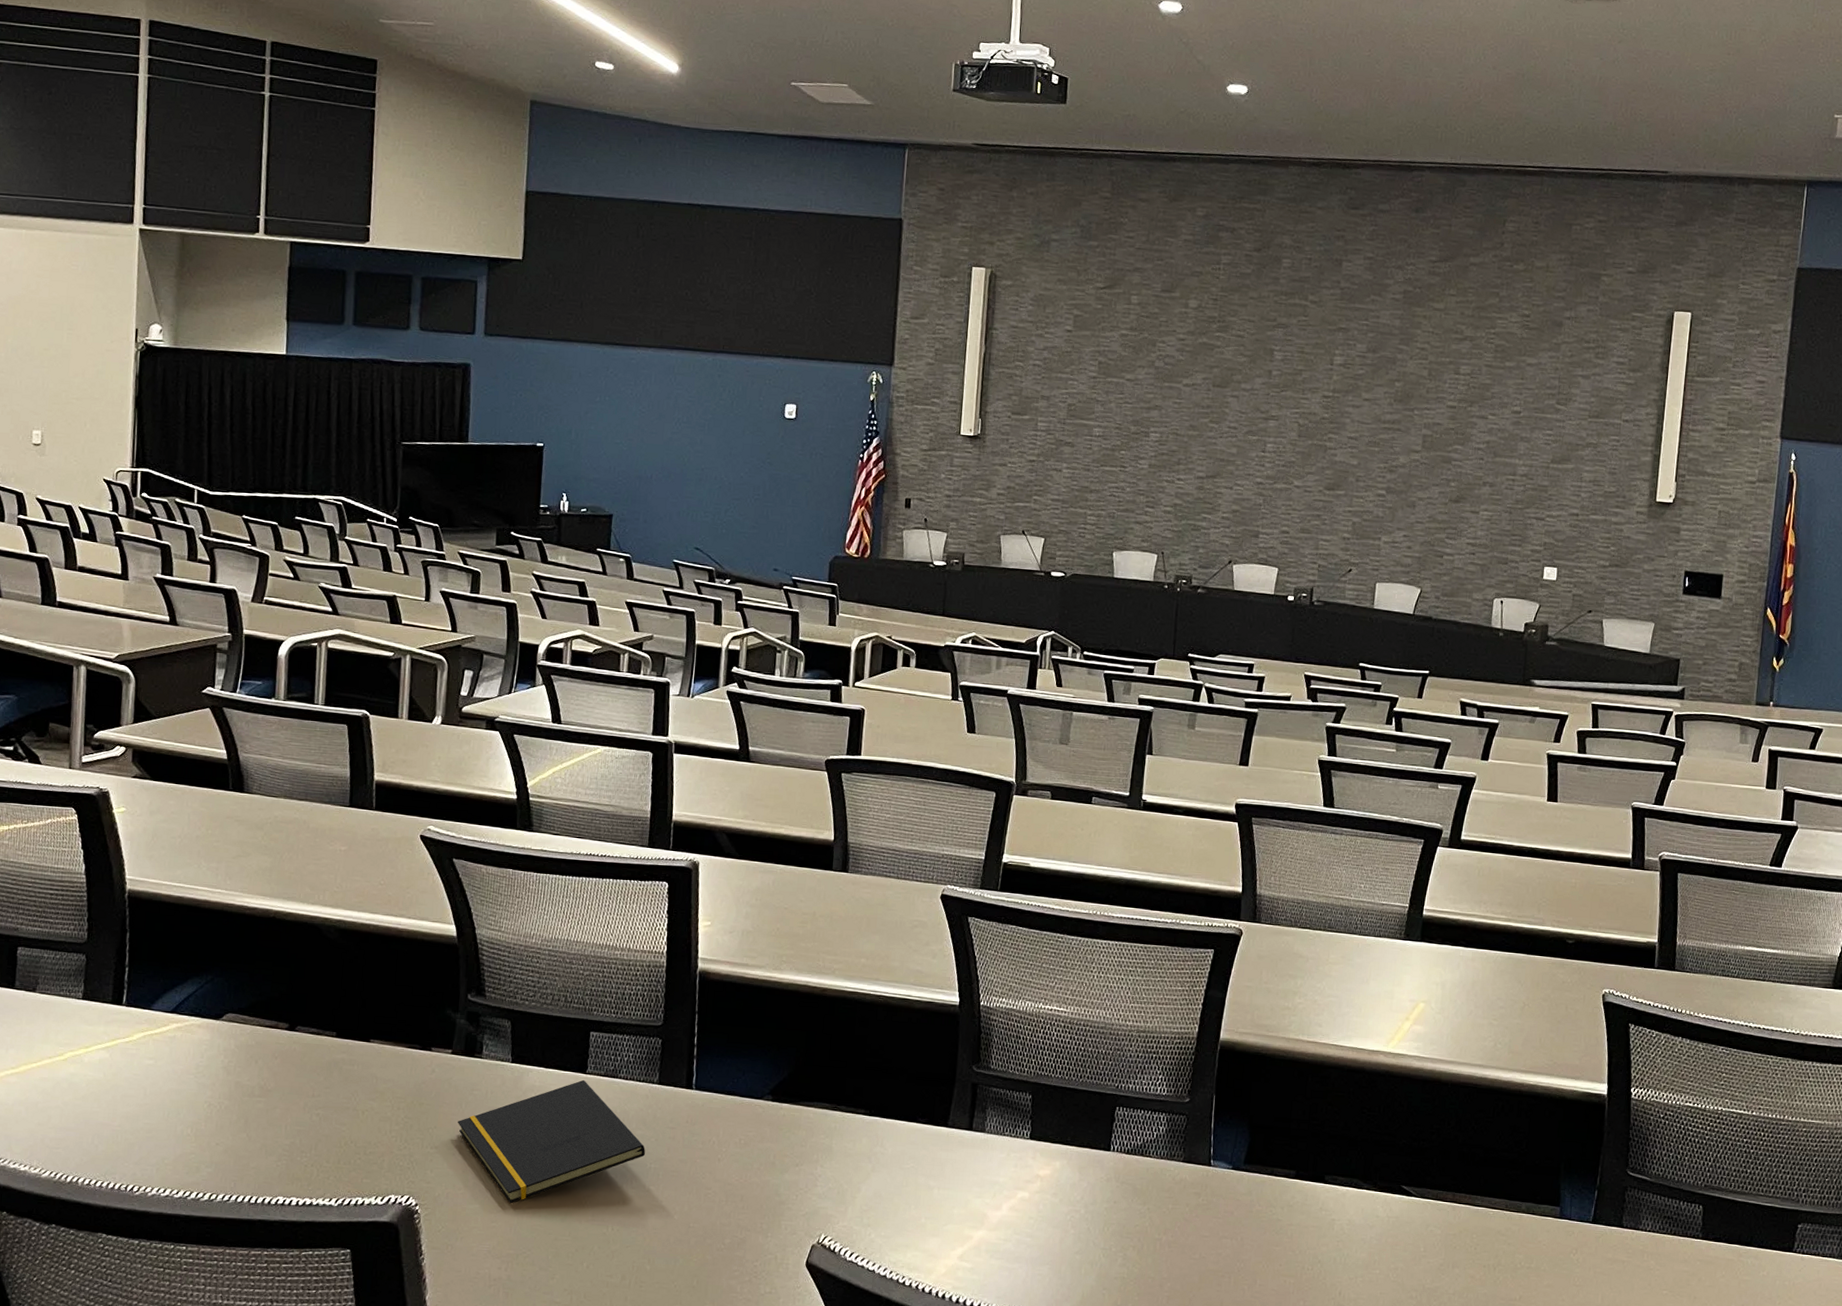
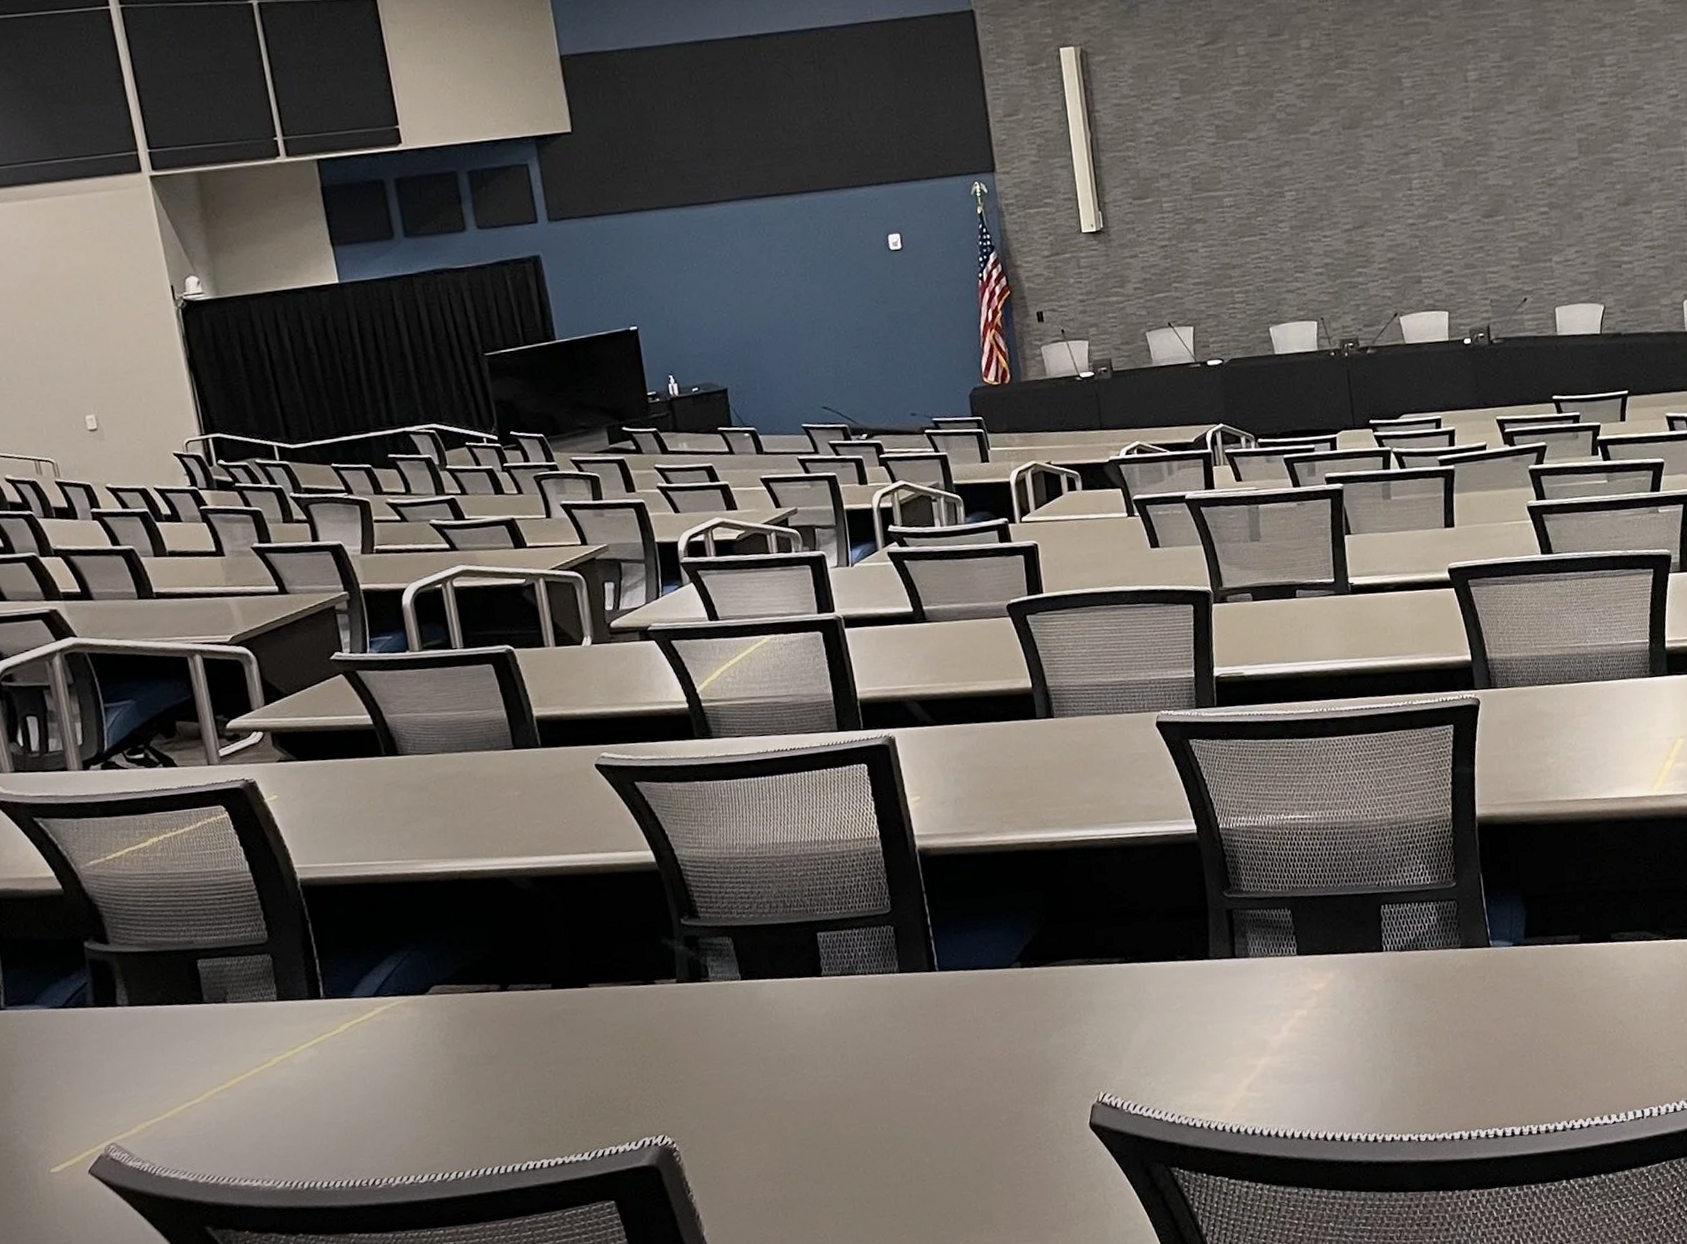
notepad: present [458,1079,645,1204] -> none [698,983,900,1123]

